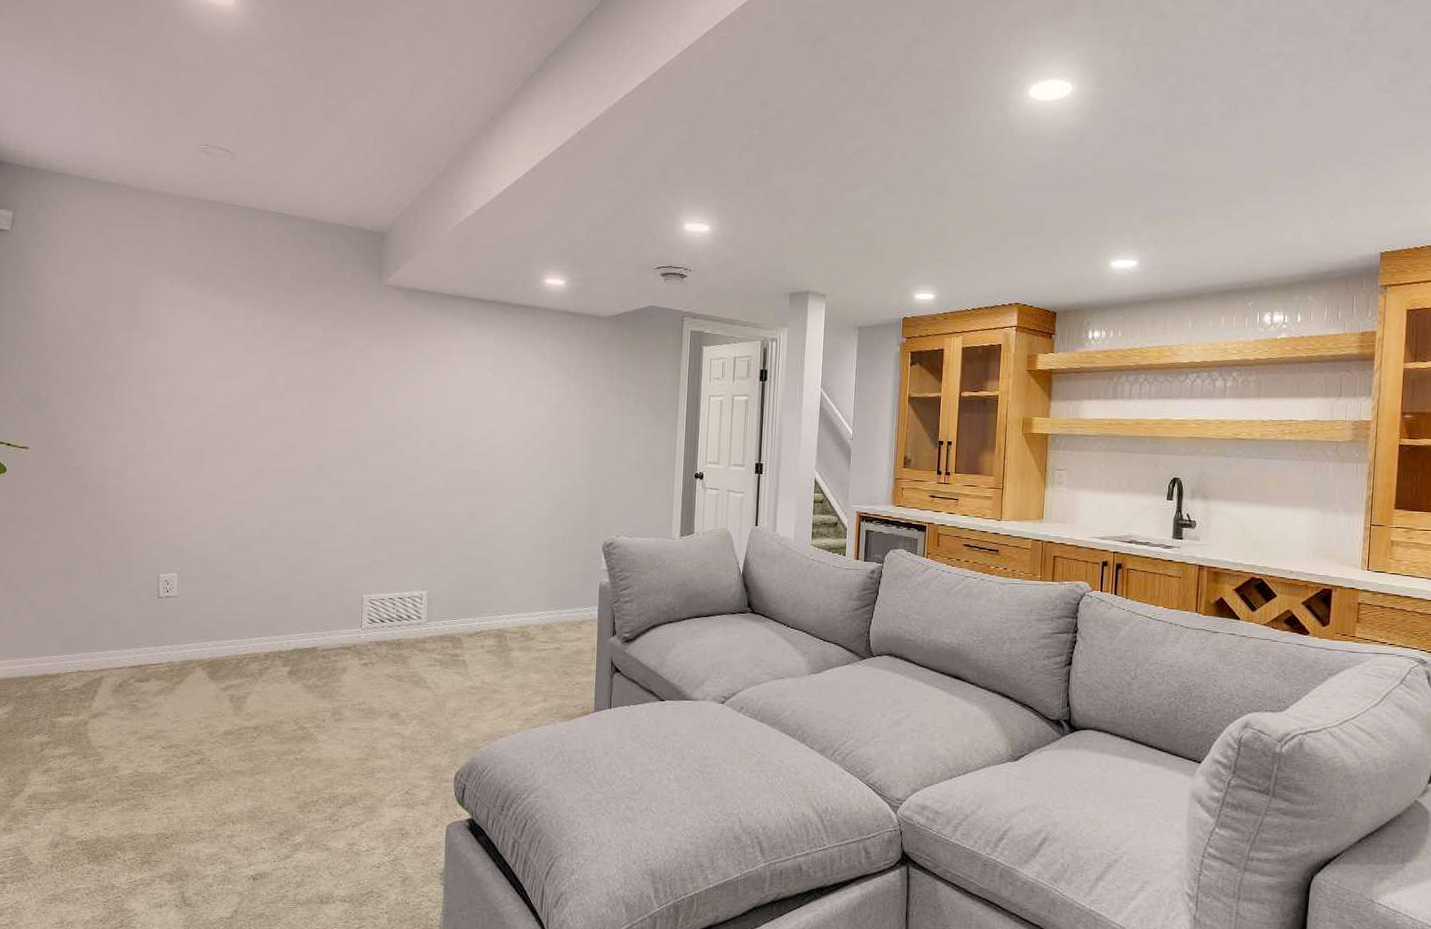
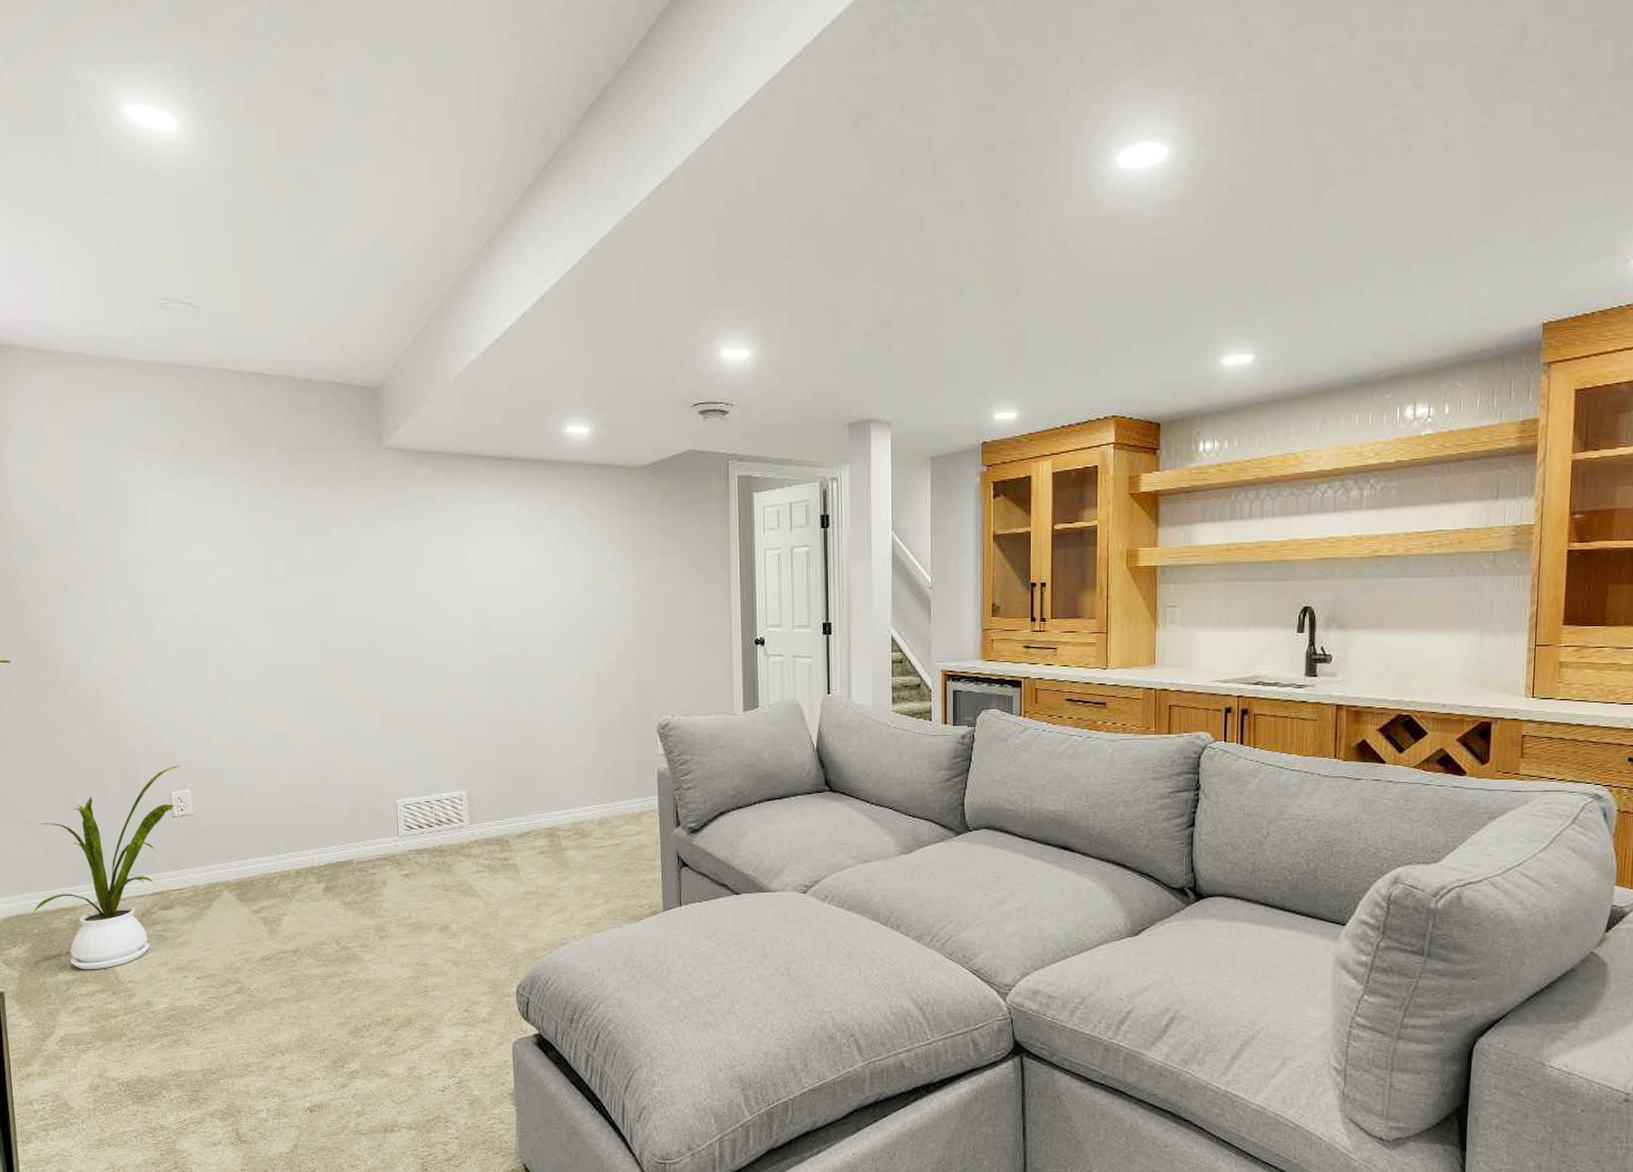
house plant: none [18,551,171,734] -> present [32,765,180,970]

